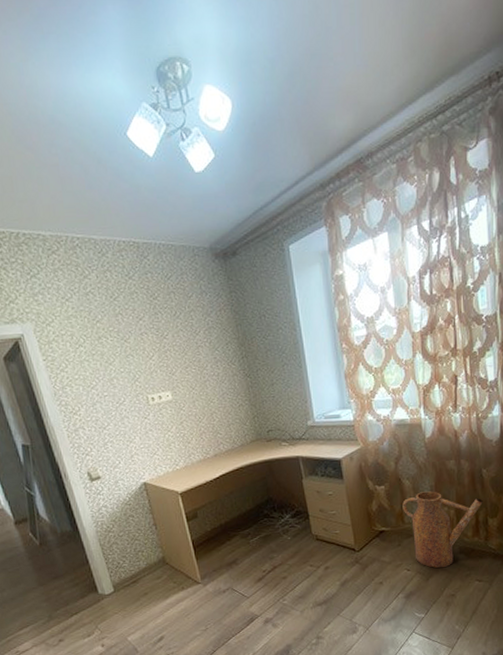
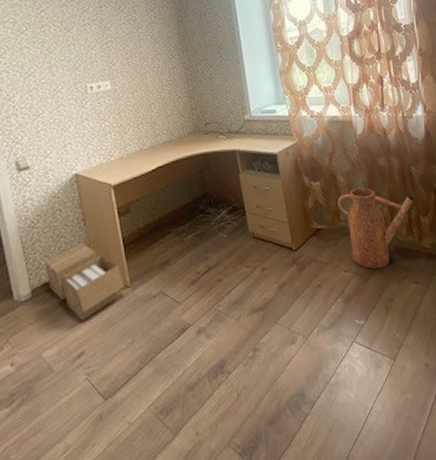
cardboard box: none [123,545,197,612] -> present [45,243,125,321]

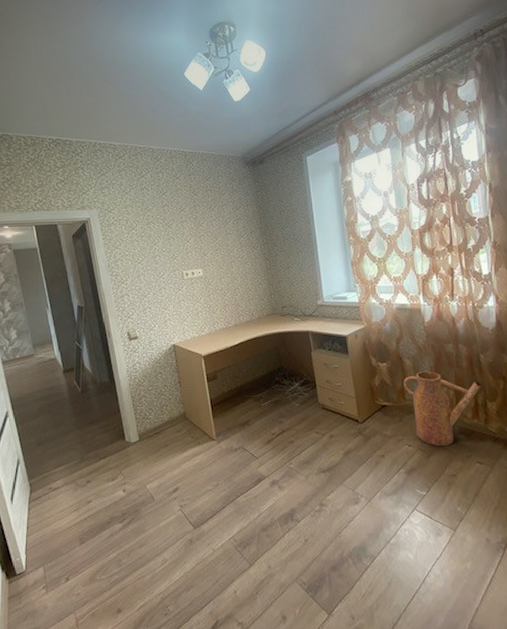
cardboard box: present [45,243,125,321] -> none [149,401,212,464]

